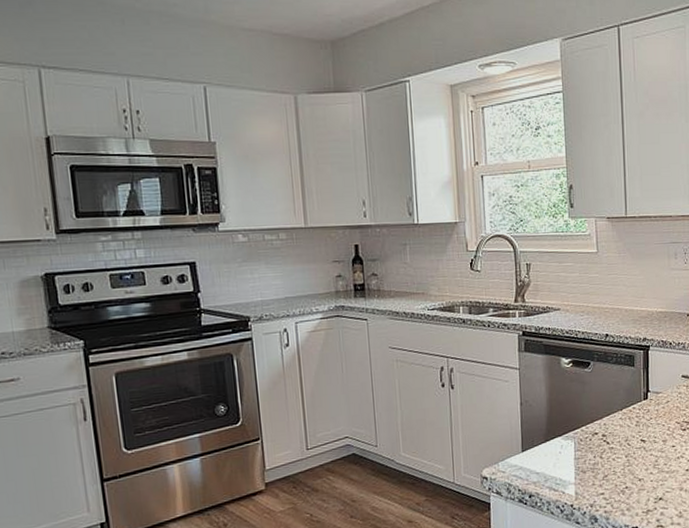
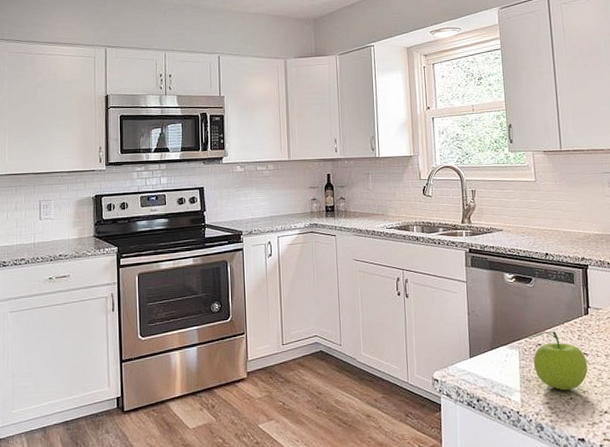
fruit: none [569,417,645,480] -> present [513,330,588,391]

